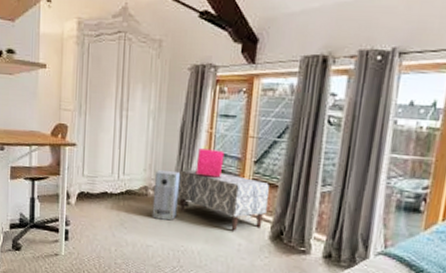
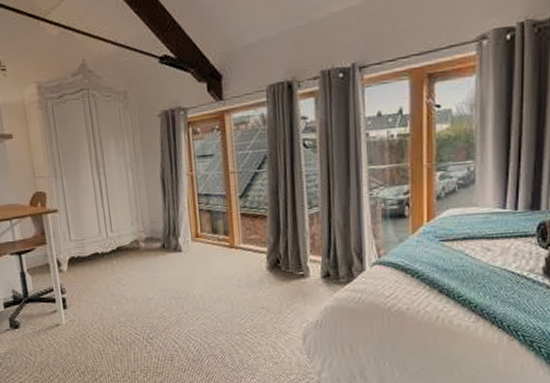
air purifier: present [152,169,180,221] -> none [143,219,172,271]
bench: present [178,169,269,231] -> none [168,212,260,268]
storage bin: present [195,148,225,178] -> none [182,191,210,219]

